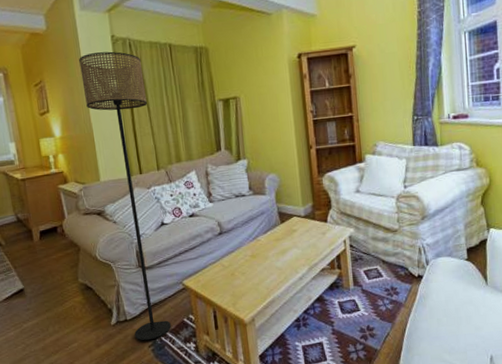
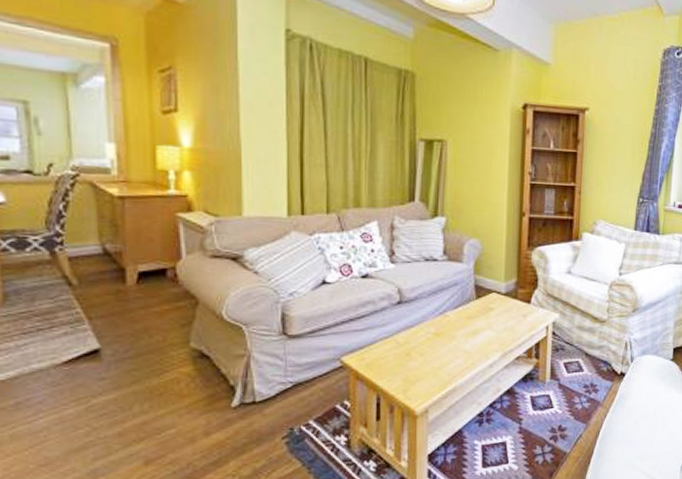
floor lamp: present [79,51,171,341] -> none [234,45,326,431]

